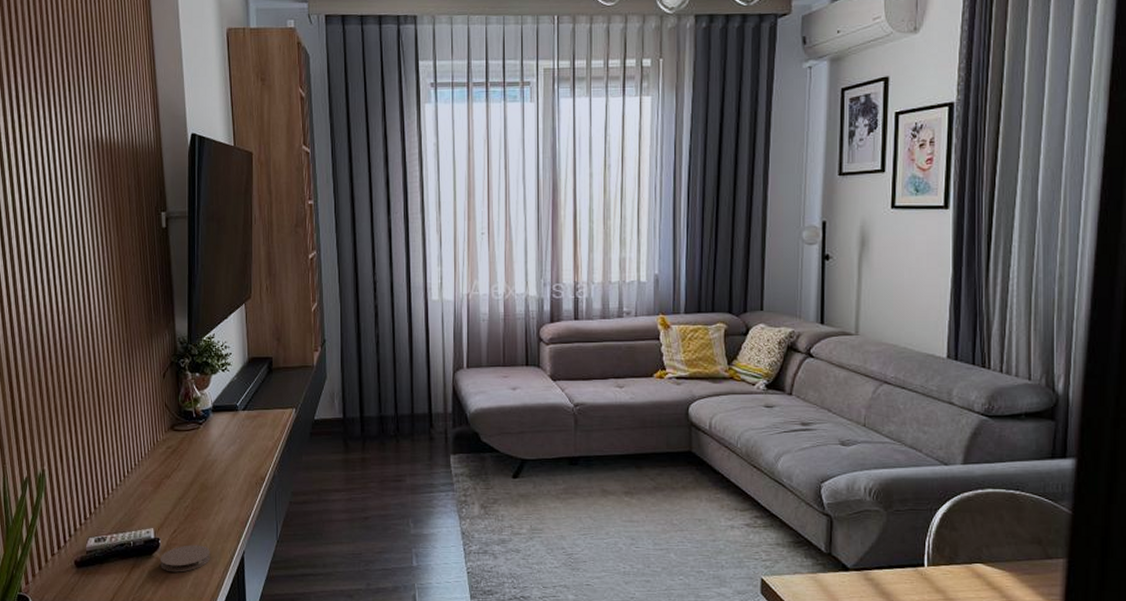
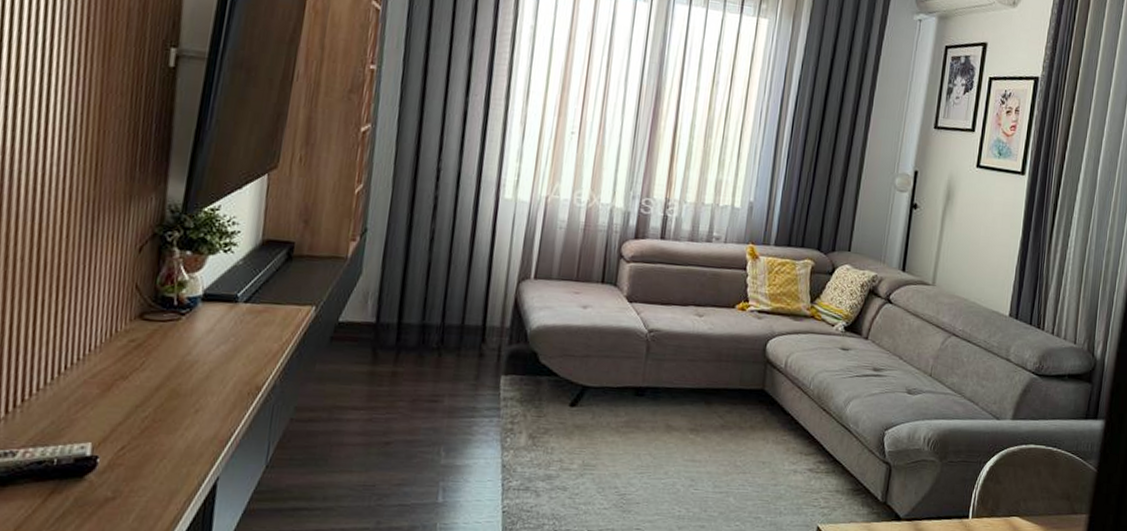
coaster: present [161,545,211,572] -> none [94,466,170,501]

